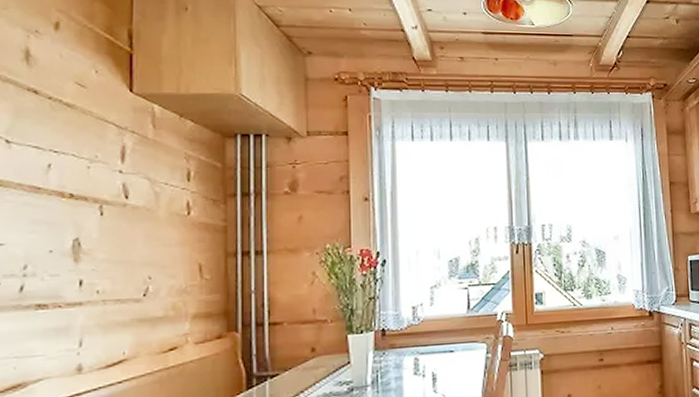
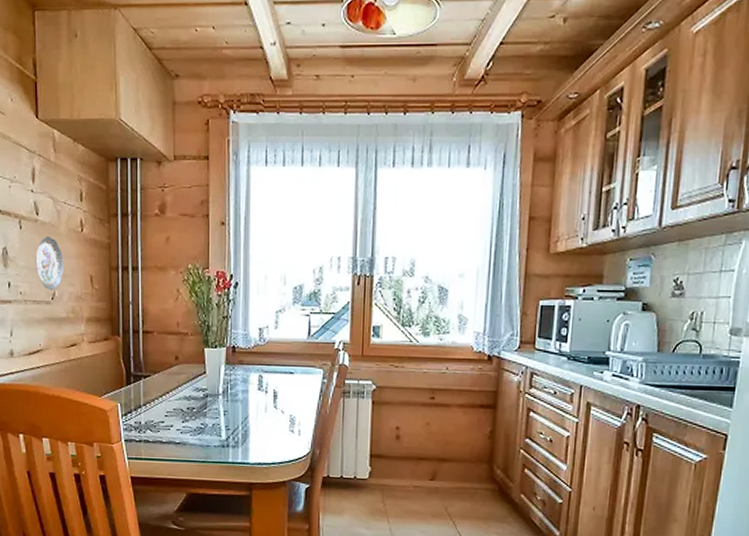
decorative plate: none [121,222,163,286] -> present [35,236,64,291]

